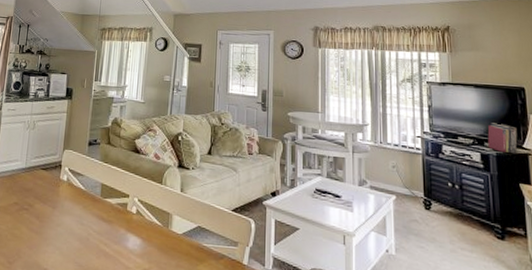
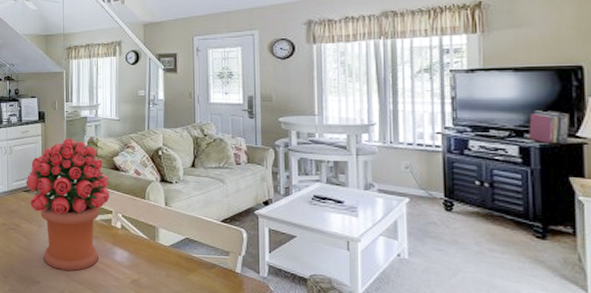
bouquet: none [45,117,129,258] -> present [26,138,110,271]

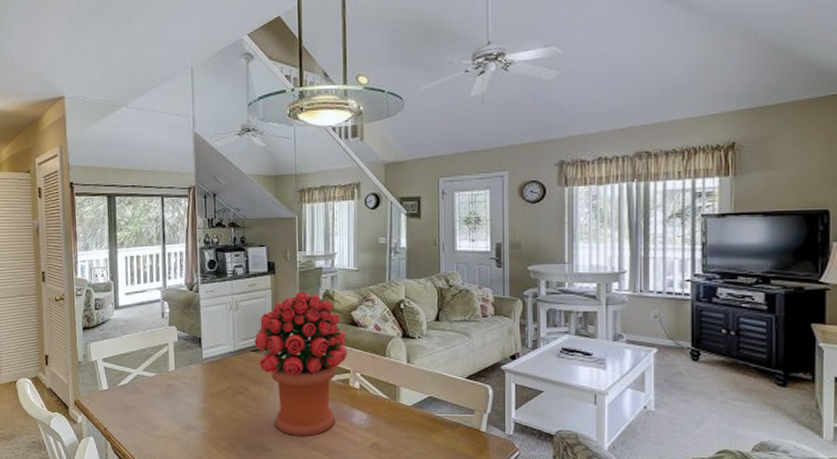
books: present [529,110,570,145] -> none [775,256,814,291]

